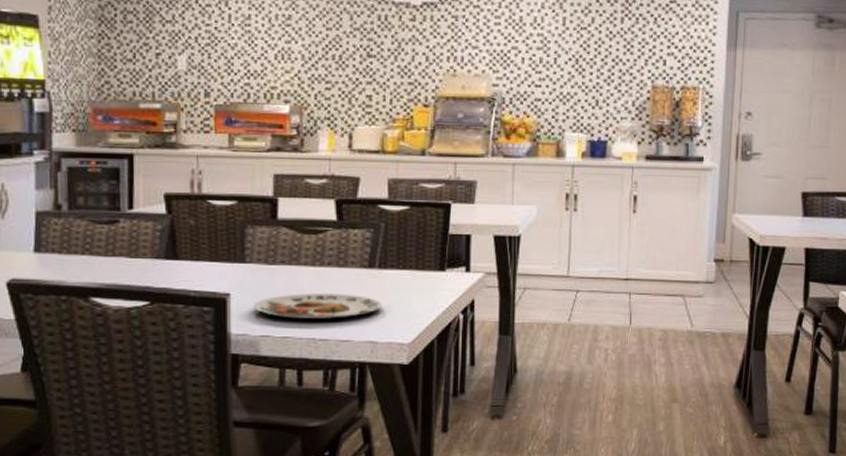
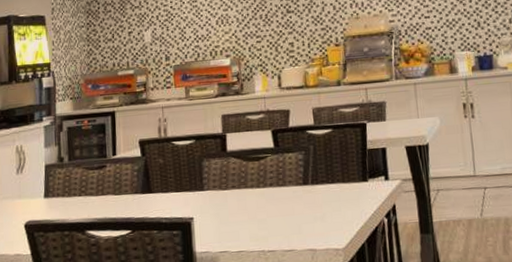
plate: present [252,294,382,319] -> none [212,209,317,235]

